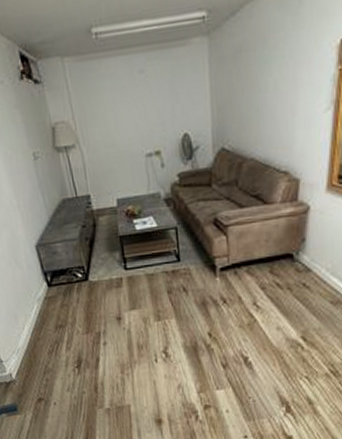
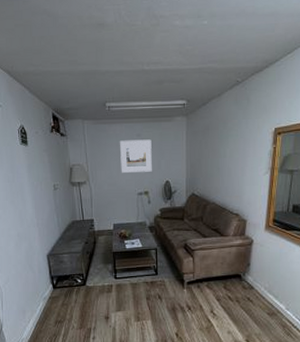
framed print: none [114,75,164,128] -> present [119,139,152,173]

